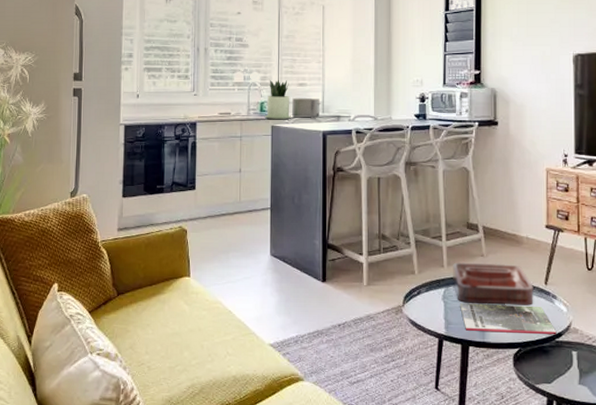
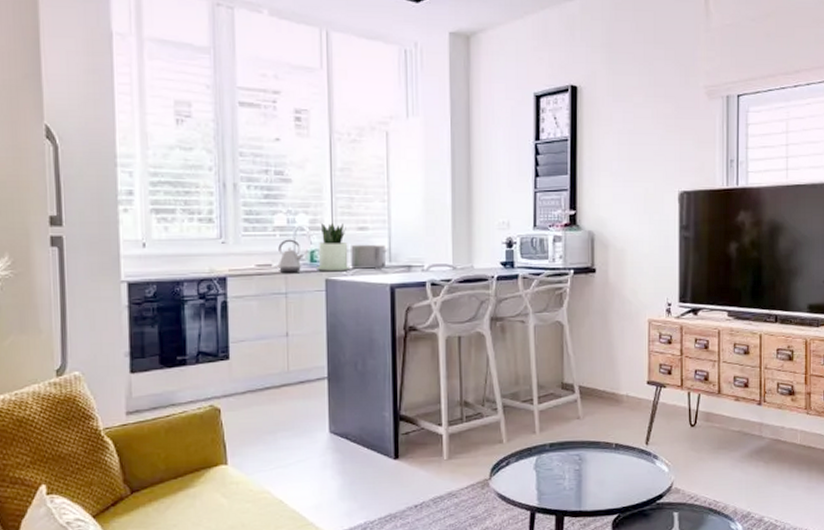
kettle: none [235,93,255,120] -> present [277,239,303,273]
decorative tray: present [453,262,534,306] -> none [546,425,634,471]
magazine: present [460,303,557,335] -> none [554,468,658,501]

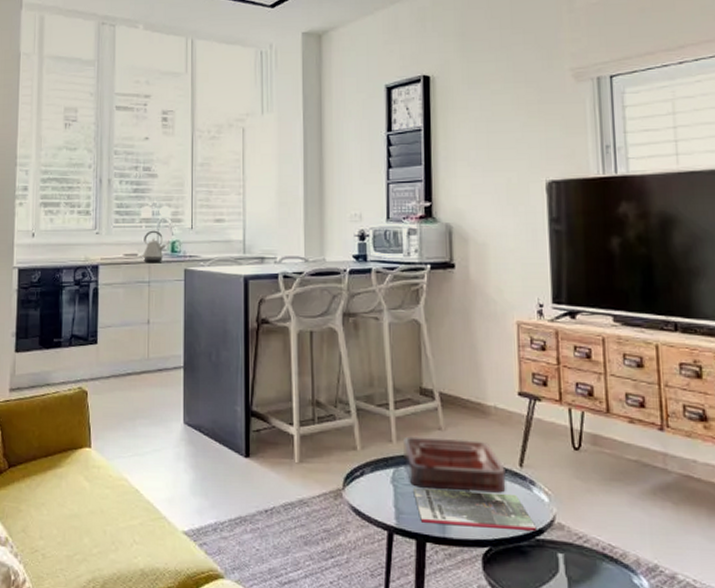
planter: present [317,223,350,272] -> none [177,215,207,262]
toaster: present [351,244,387,269] -> none [208,235,241,260]
decorative tray: none [546,425,634,471] -> present [403,436,506,493]
magazine: none [554,468,658,501] -> present [413,487,537,532]

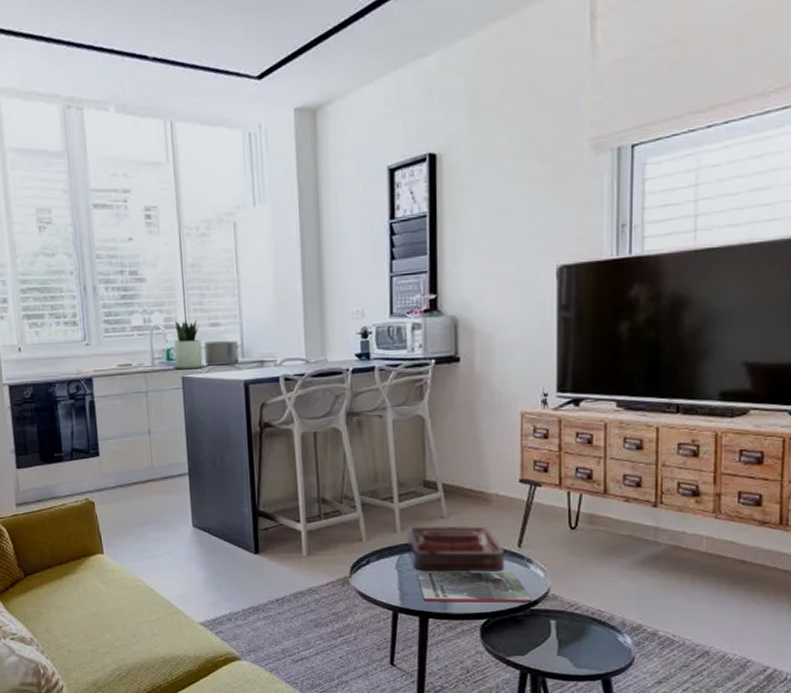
kettle: present [142,230,165,262] -> none [137,338,160,372]
planter: none [177,215,207,262] -> present [173,320,205,370]
toaster: none [208,235,241,260] -> present [204,340,239,366]

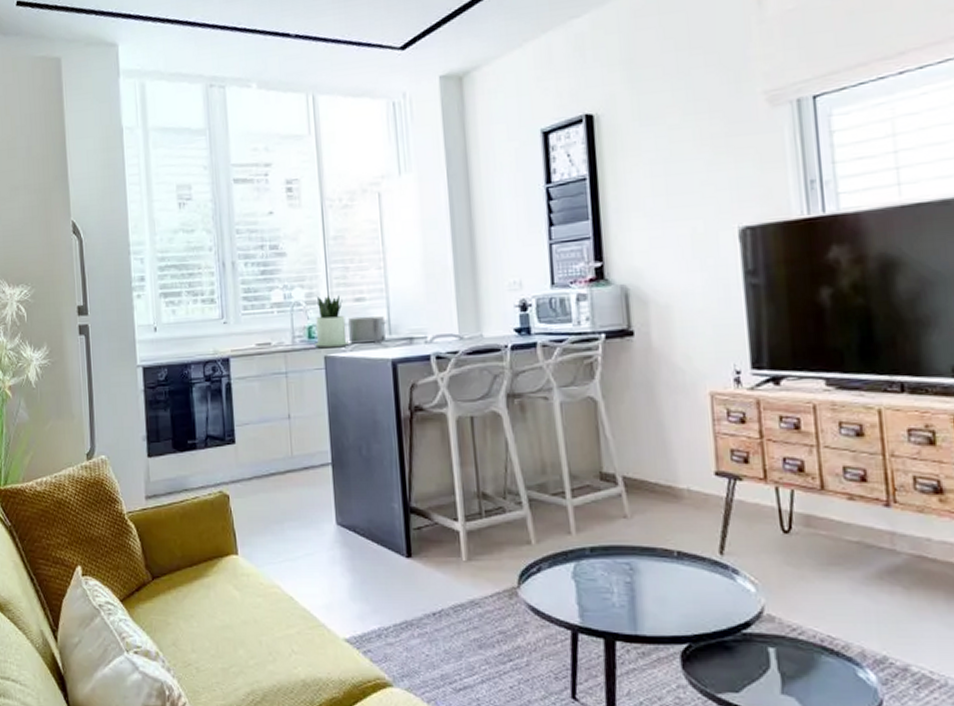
decorative tray: present [407,525,505,572] -> none [584,526,705,584]
magazine: present [417,571,532,603] -> none [598,582,743,625]

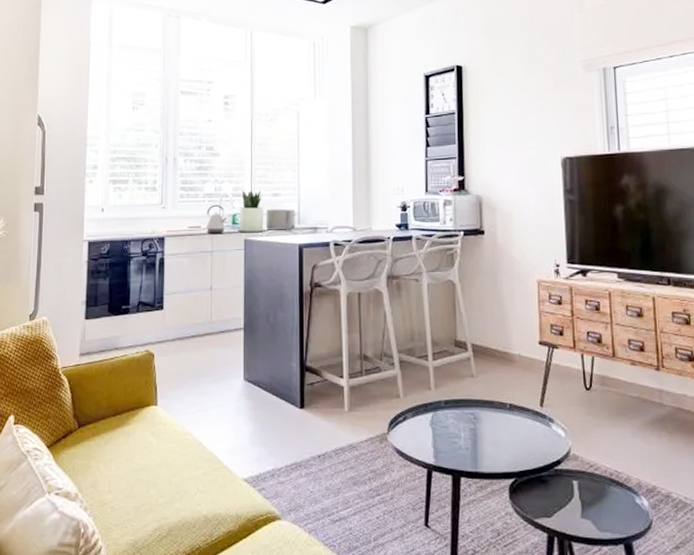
kettle: none [276,315,301,351] -> present [205,204,227,233]

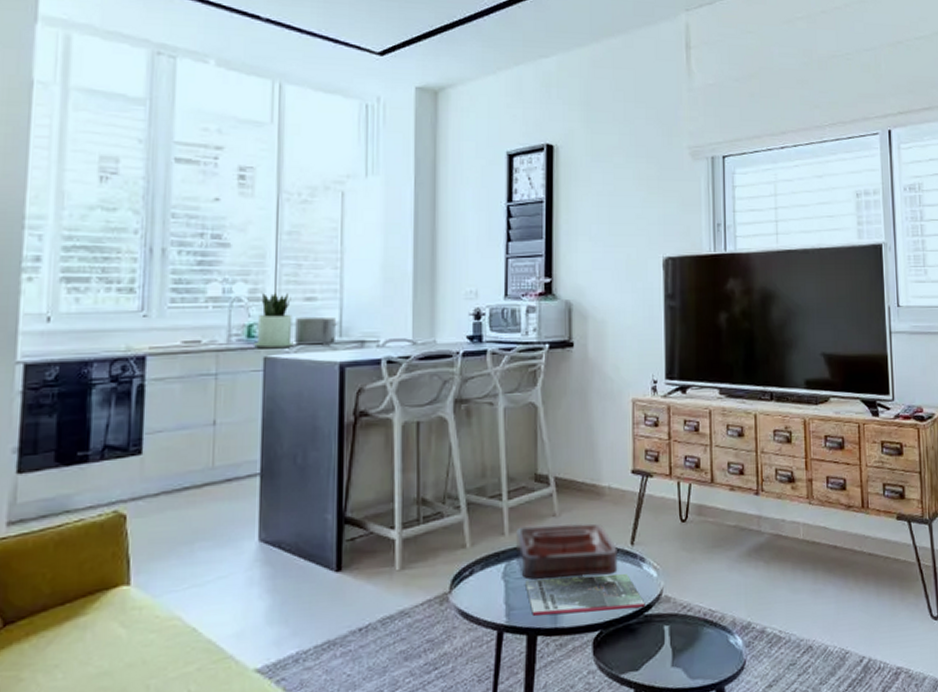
kettle: present [205,204,227,233] -> none [208,311,239,350]
decorative tray: none [441,384,529,430] -> present [516,523,618,579]
magazine: none [449,429,555,463] -> present [525,573,645,616]

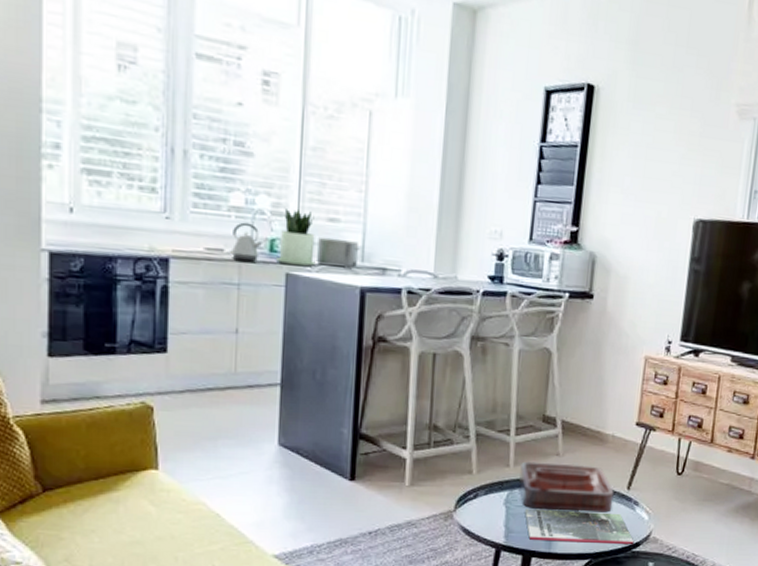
kettle: none [208,311,239,350] -> present [230,222,262,262]

